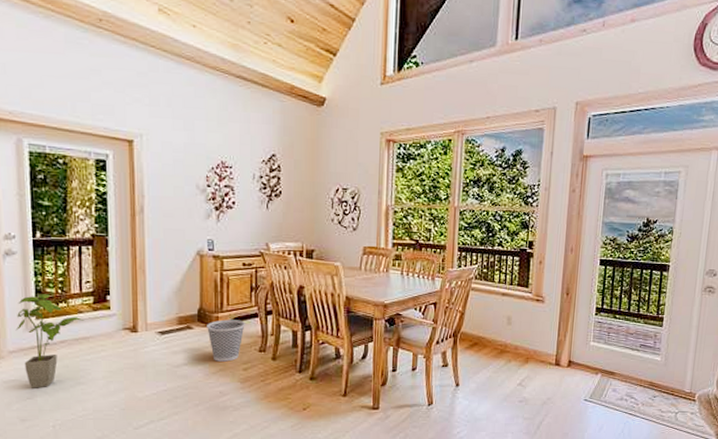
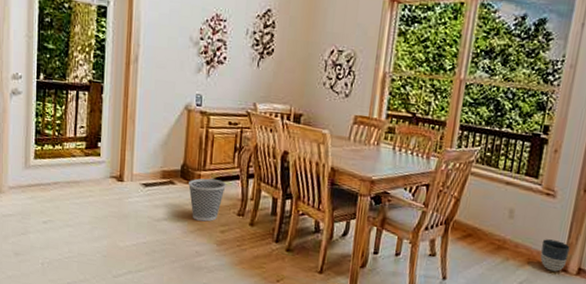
house plant: present [15,294,85,388] -> none [16,134,77,225]
planter: none [536,339,560,366] -> present [540,239,570,272]

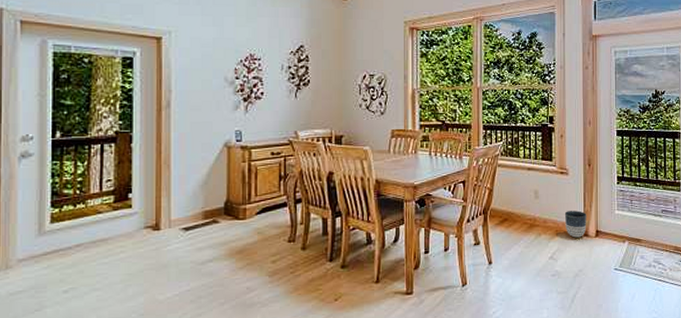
wastebasket: present [188,178,226,222] -> none [234,210,274,256]

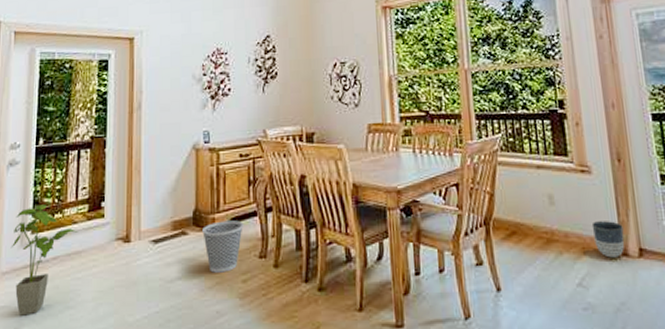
house plant: none [27,196,104,299] -> present [10,205,78,316]
wastebasket: none [234,210,274,256] -> present [202,220,243,273]

